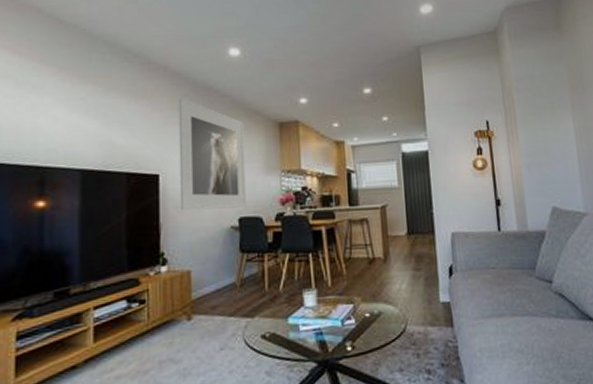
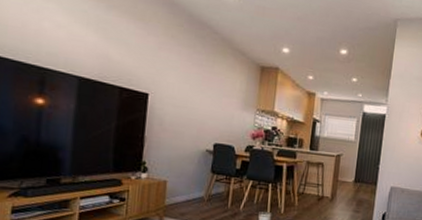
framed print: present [178,97,246,211] -> none [163,26,229,135]

